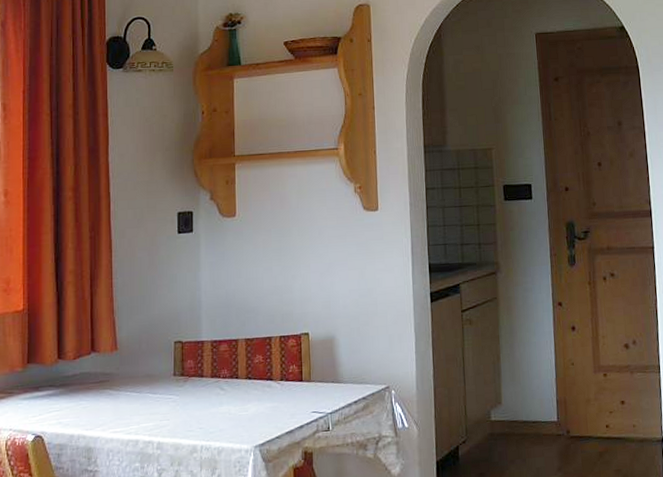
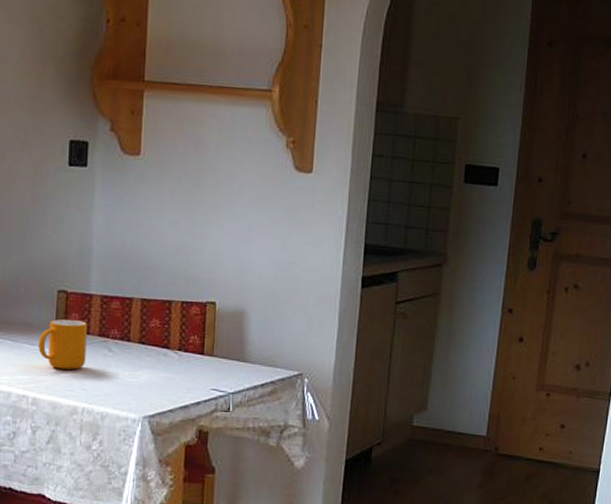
mug: none [160,366,201,412] -> present [39,319,87,370]

